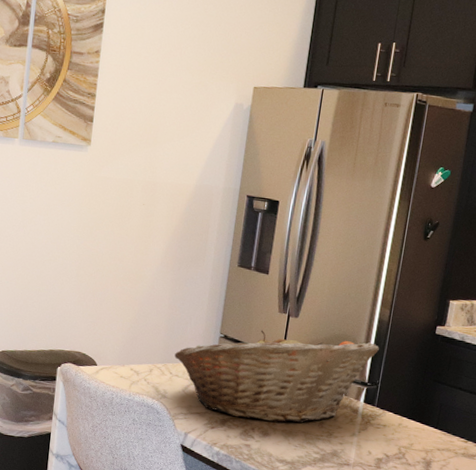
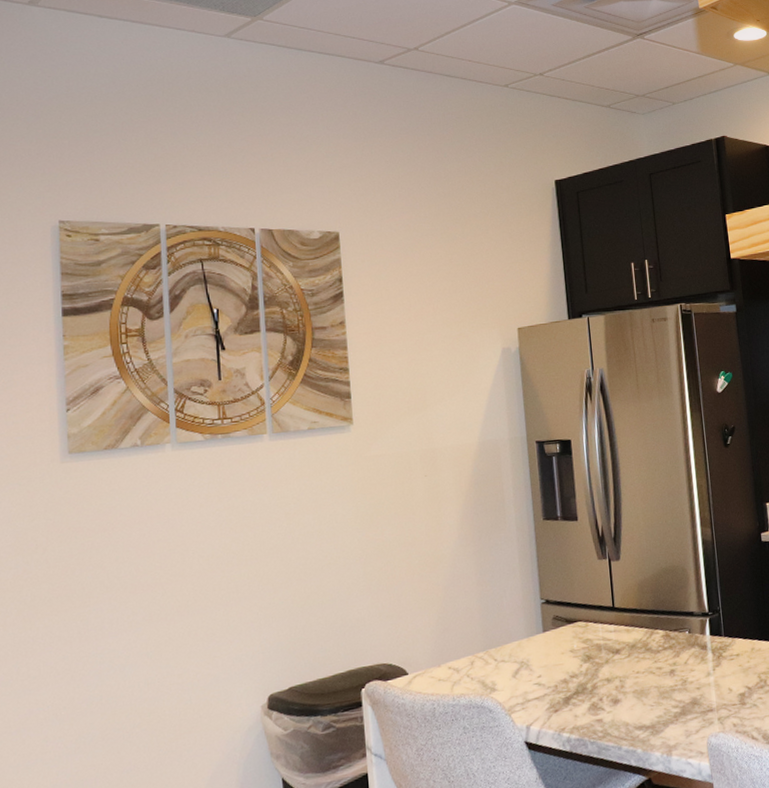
fruit basket: present [174,330,379,423] -> none [495,567,711,691]

